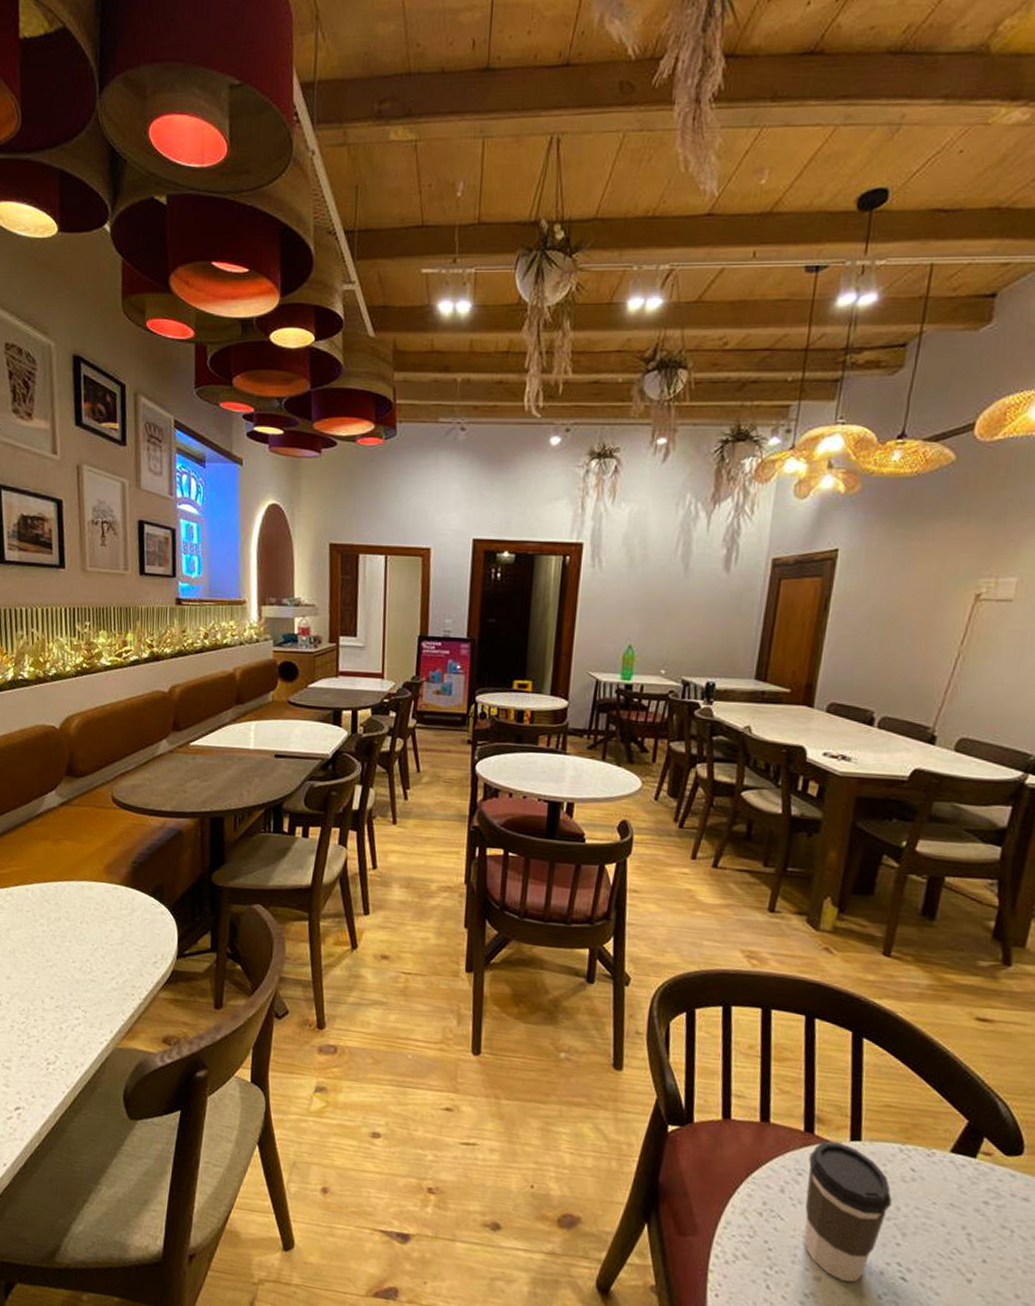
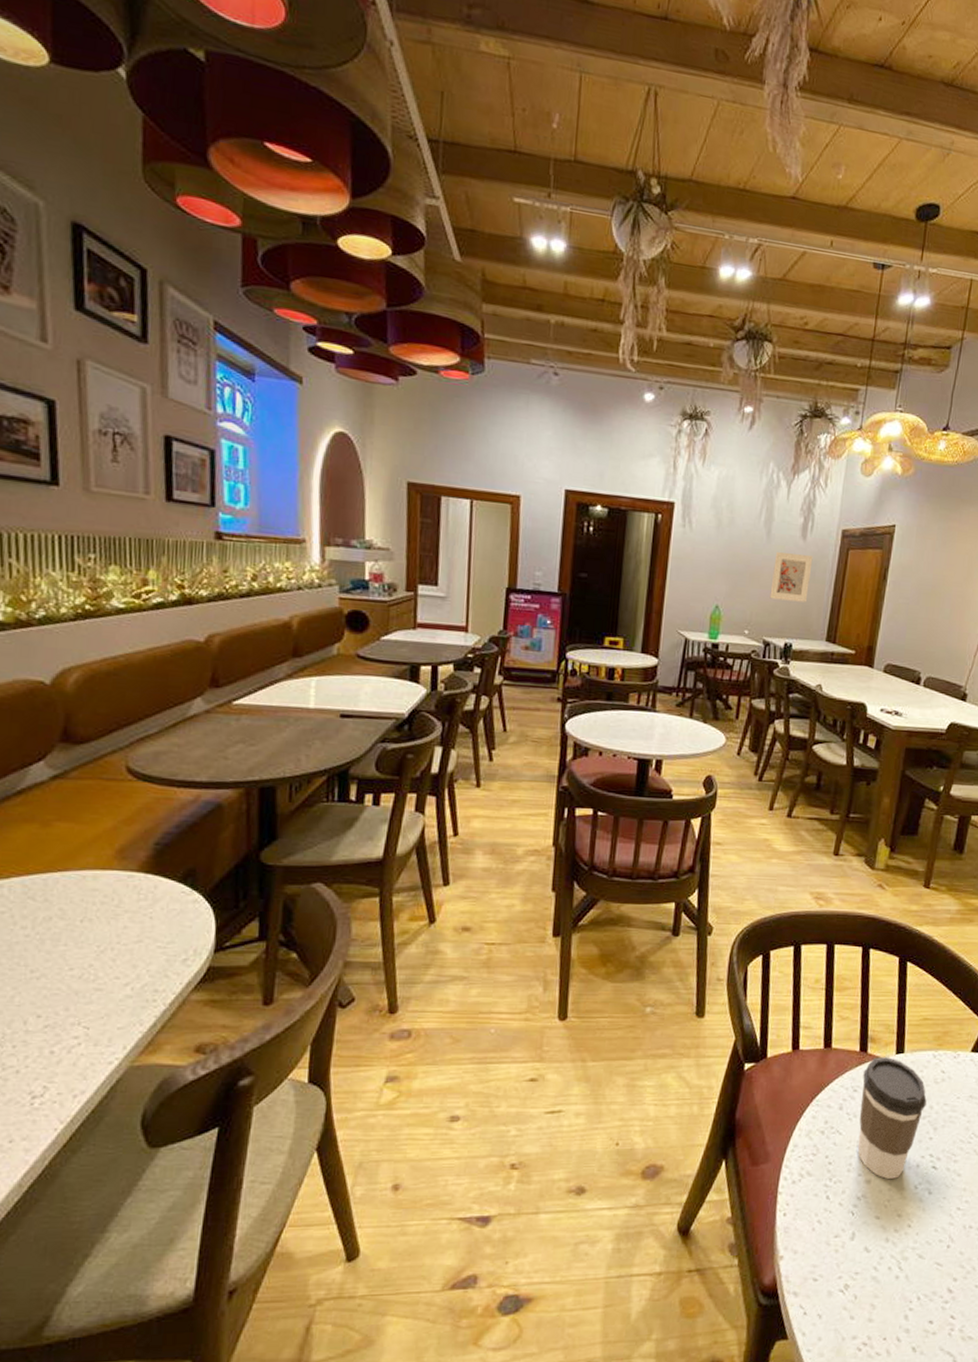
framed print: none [688,587,738,639] -> present [769,552,813,603]

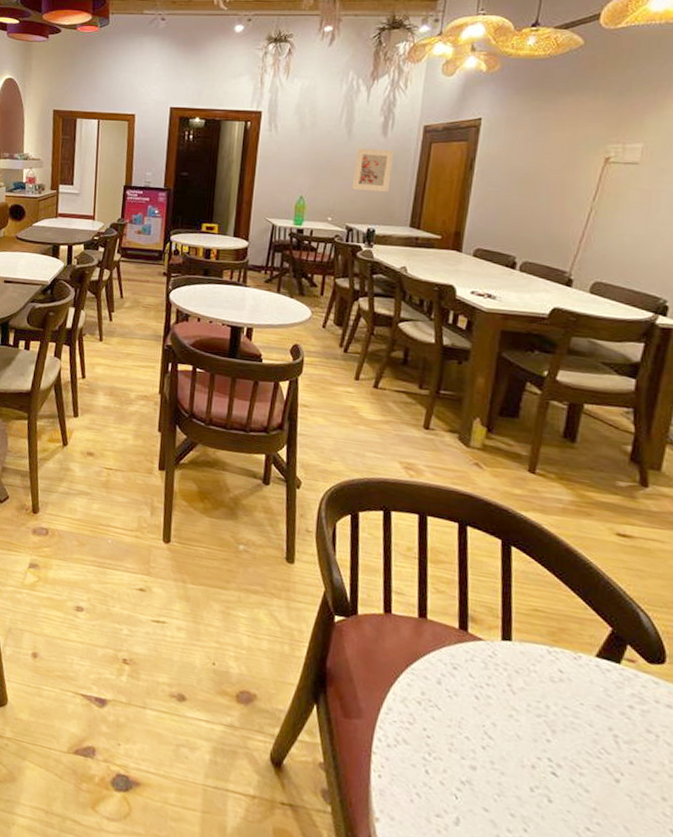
coffee cup: present [857,1057,927,1180] -> none [459,638,541,774]

